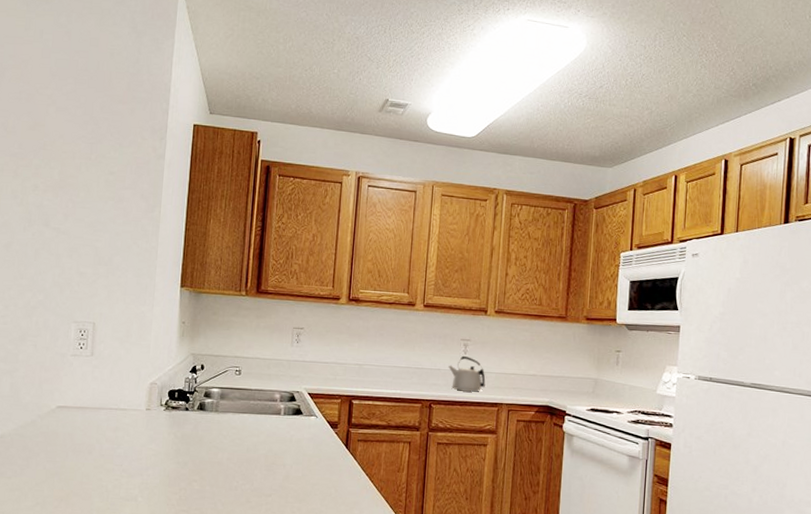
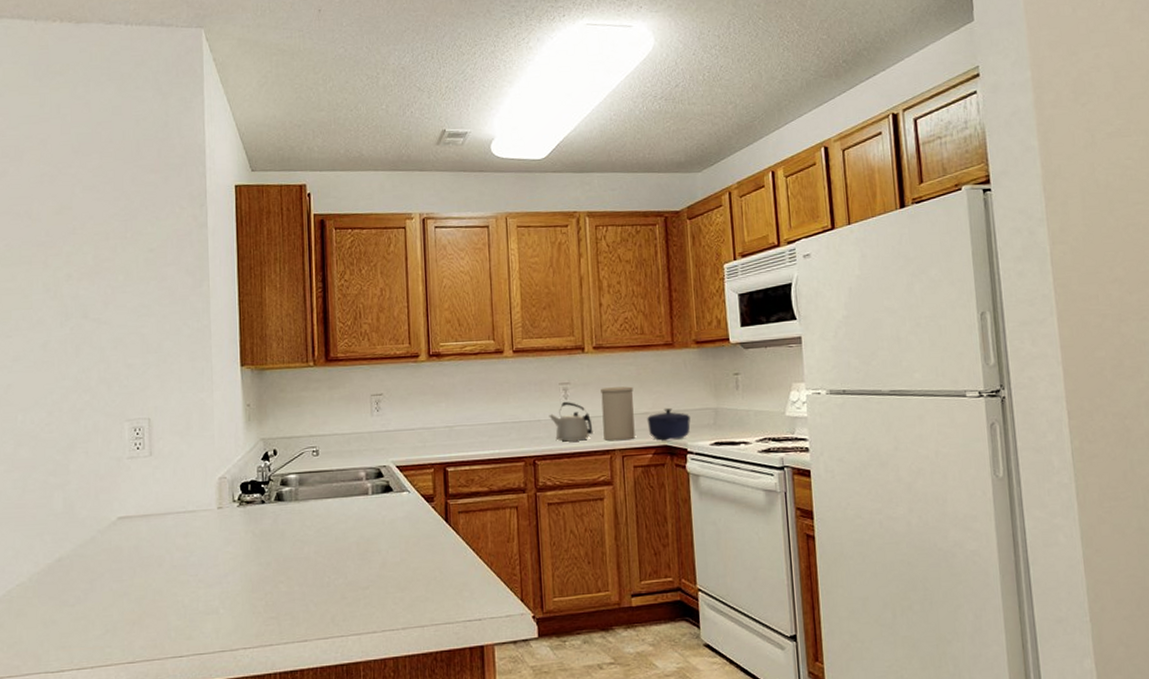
canister: none [494,348,526,397] -> present [601,386,635,441]
cooking pot: none [534,372,572,402] -> present [647,407,691,440]

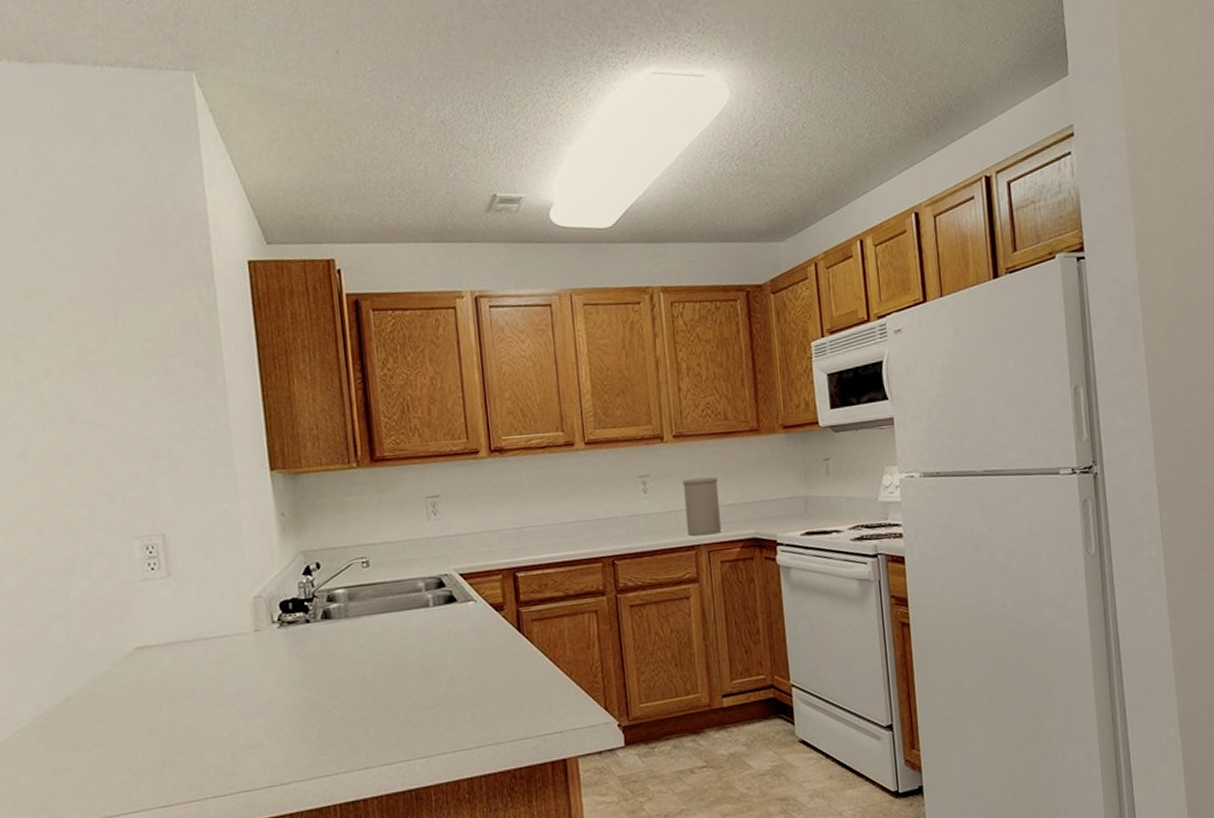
kettle: present [549,401,593,443] -> none [627,495,676,540]
cooking pot: present [647,407,691,440] -> none [733,497,780,532]

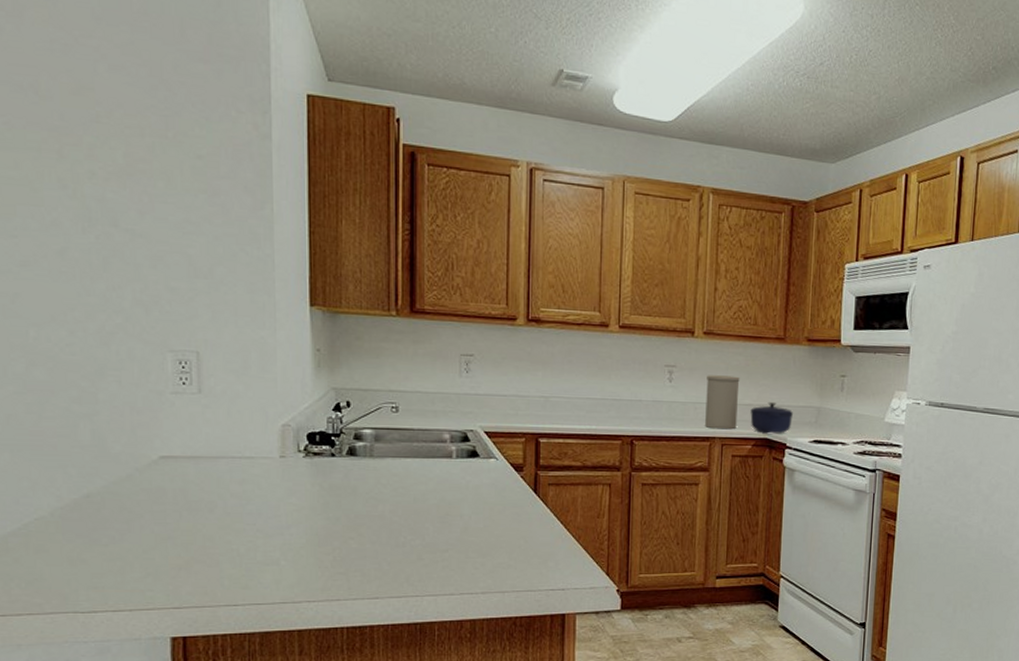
cooking pot: none [733,497,780,532] -> present [750,401,793,434]

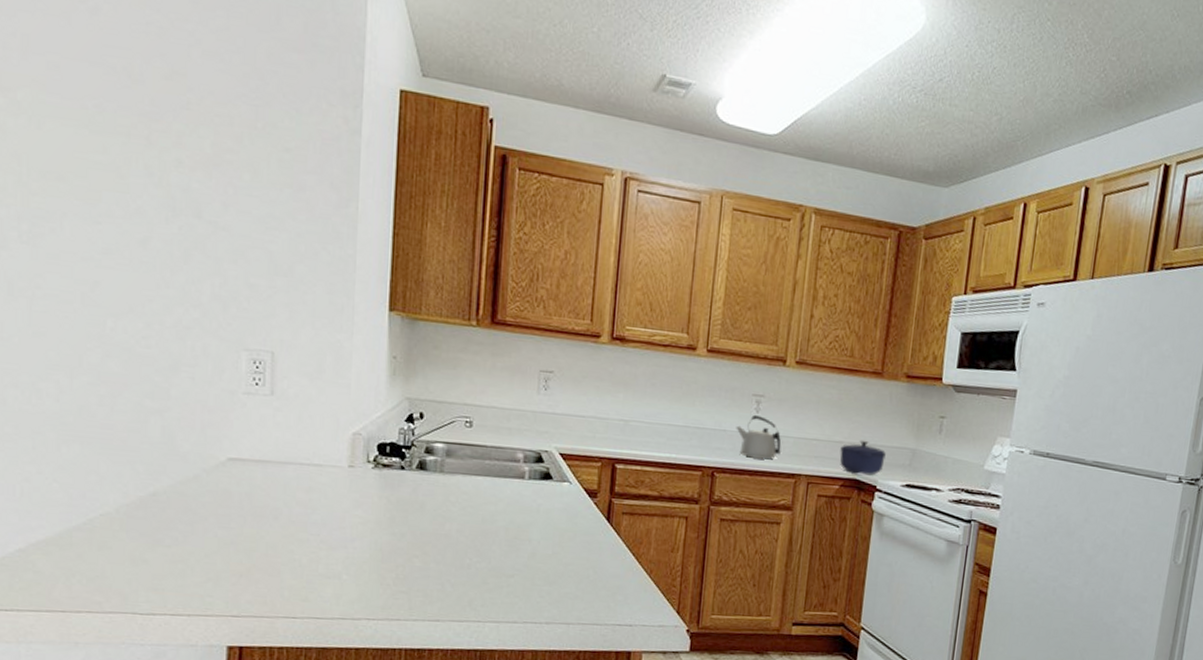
kettle: none [651,384,695,426] -> present [736,414,782,460]
canister: present [705,375,740,430] -> none [791,407,832,467]

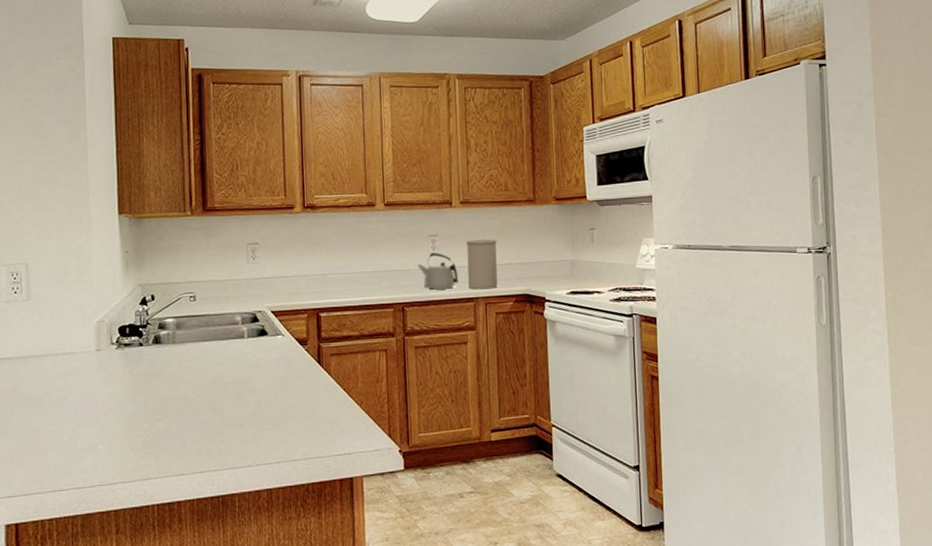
canister: none [791,407,832,467] -> present [466,239,498,290]
cooking pot: present [839,440,886,475] -> none [509,259,549,289]

